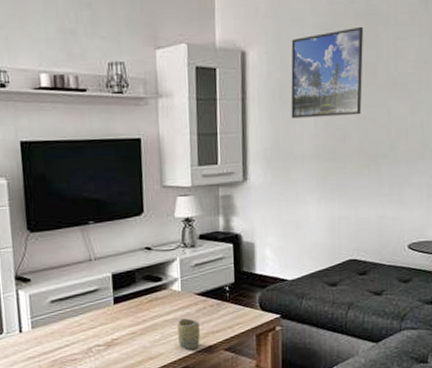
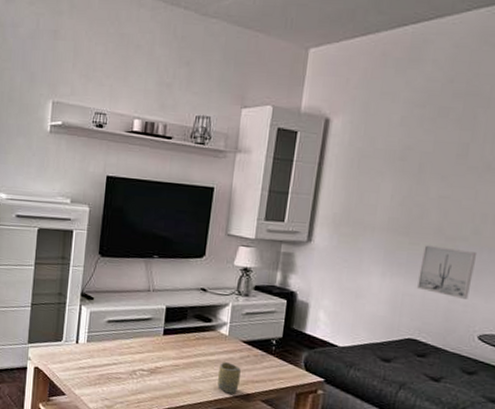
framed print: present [291,26,363,119] -> none [367,106,460,194]
wall art: none [349,166,397,214] -> present [416,245,477,299]

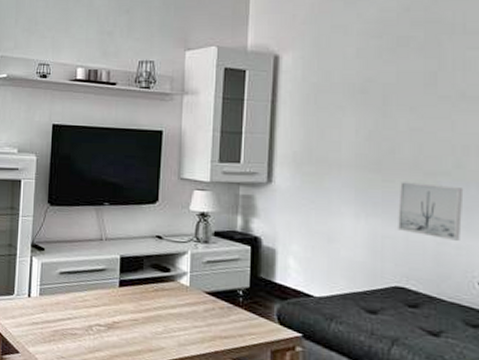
cup: present [217,362,241,394] -> none [180,315,206,352]

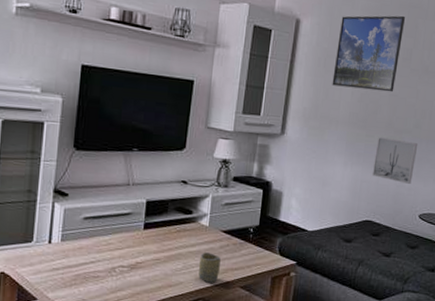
cup: none [180,315,206,352] -> present [198,252,221,283]
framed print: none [327,34,420,126] -> present [332,15,405,92]

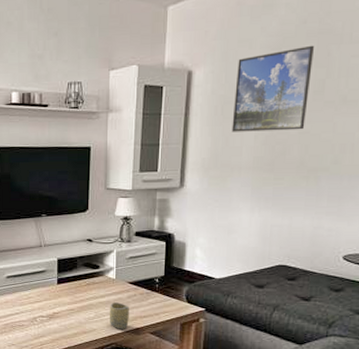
wall art: present [371,137,418,184] -> none [283,178,338,224]

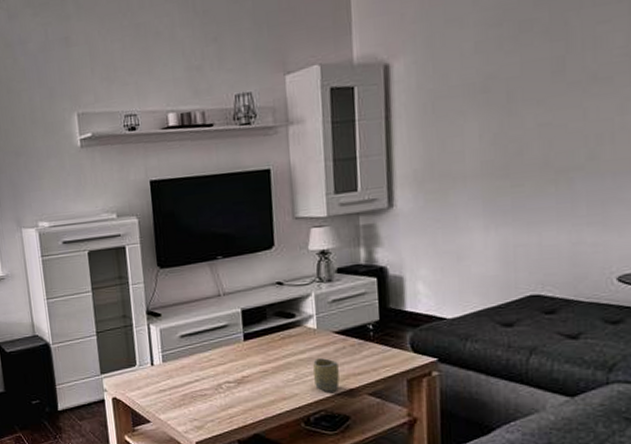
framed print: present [231,45,314,132] -> none [447,14,546,134]

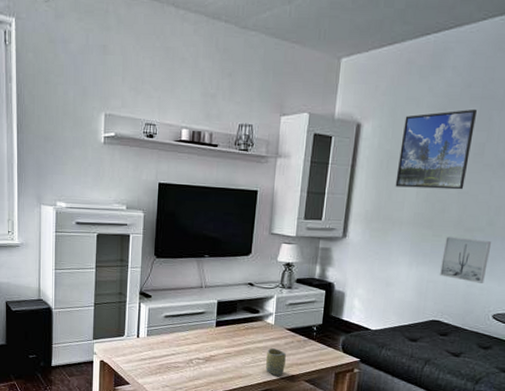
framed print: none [447,14,546,134] -> present [395,109,477,190]
wall art: none [529,180,599,239] -> present [439,236,492,283]

